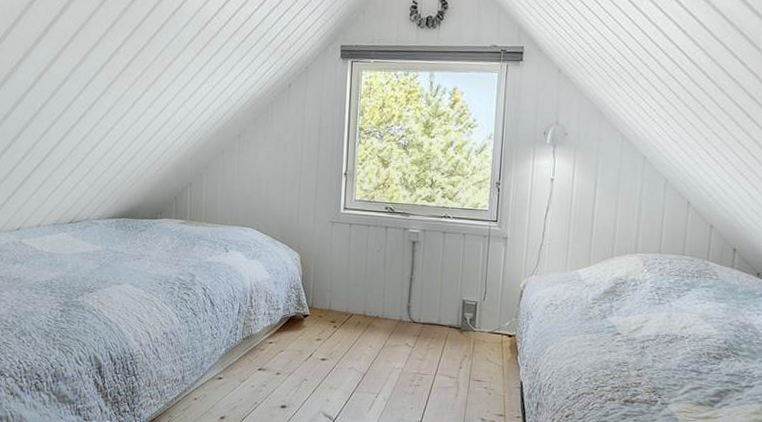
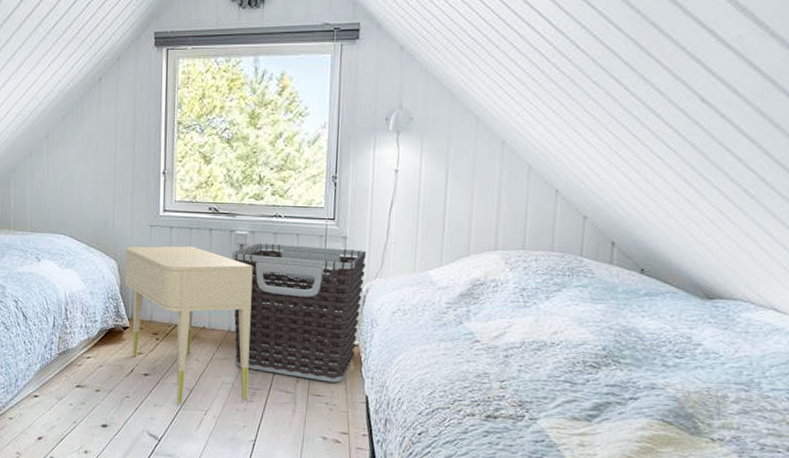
nightstand: none [307,240,424,388] -> present [125,246,253,405]
clothes hamper: none [405,240,524,369] -> present [232,243,366,383]

